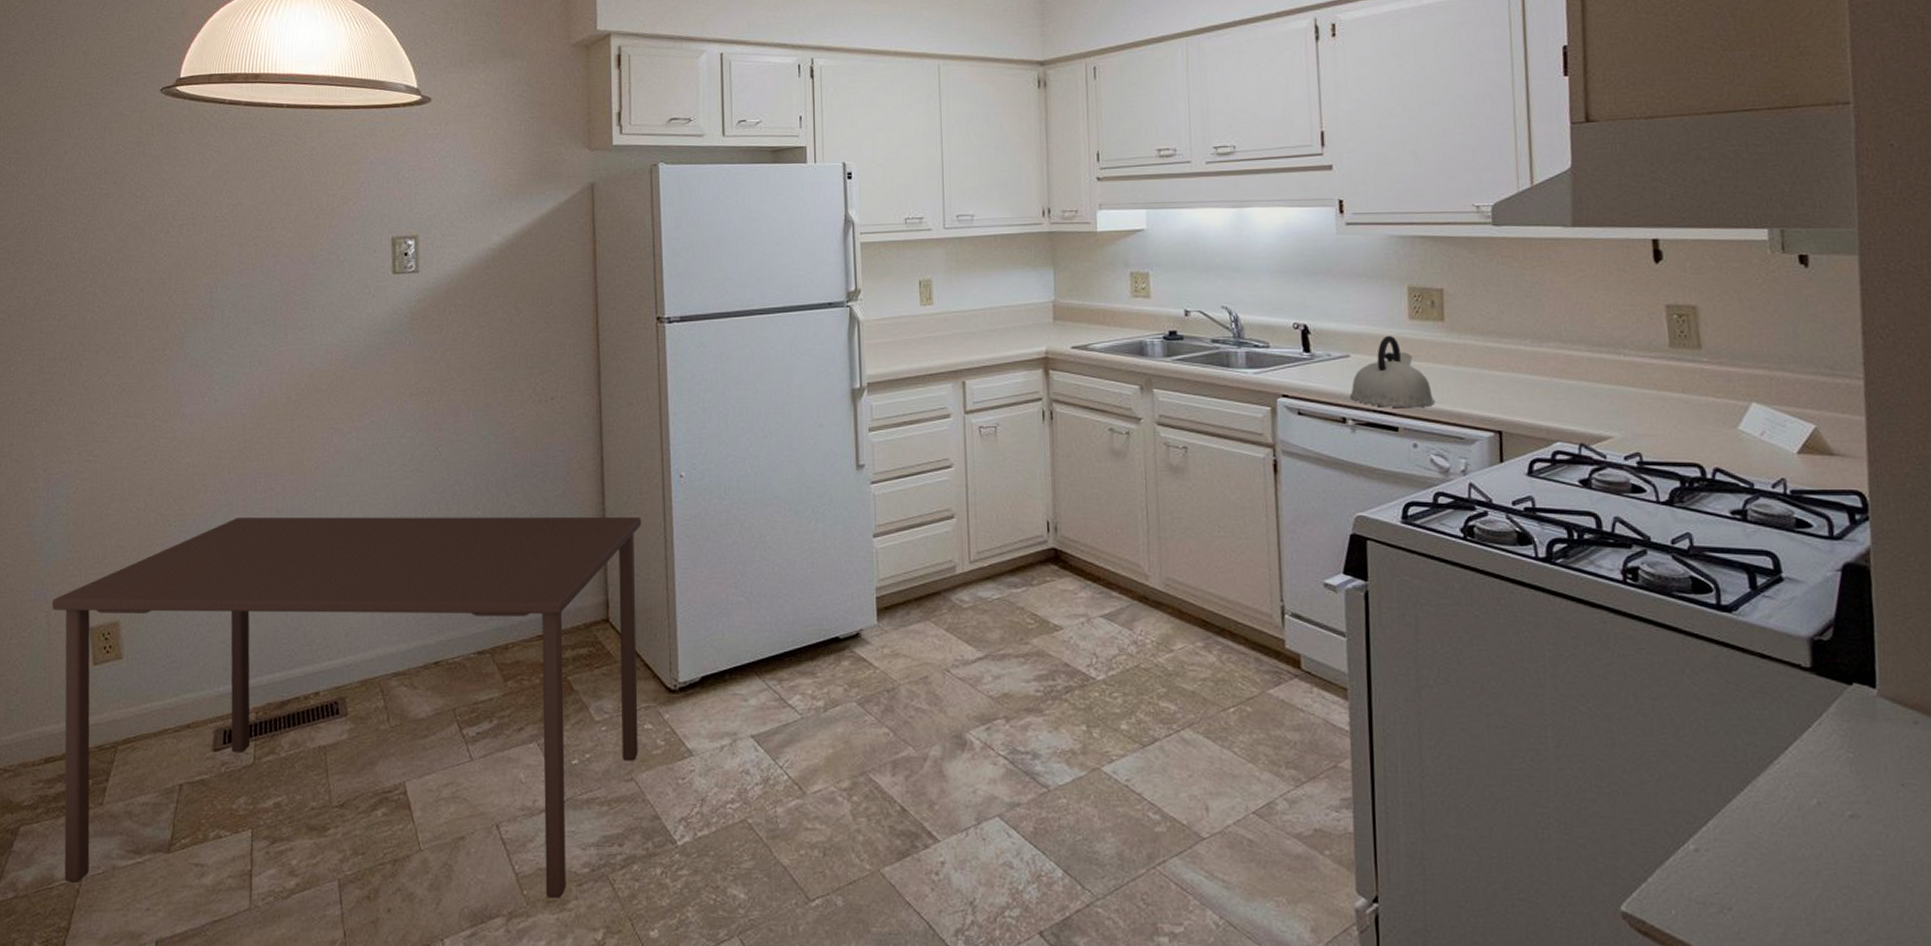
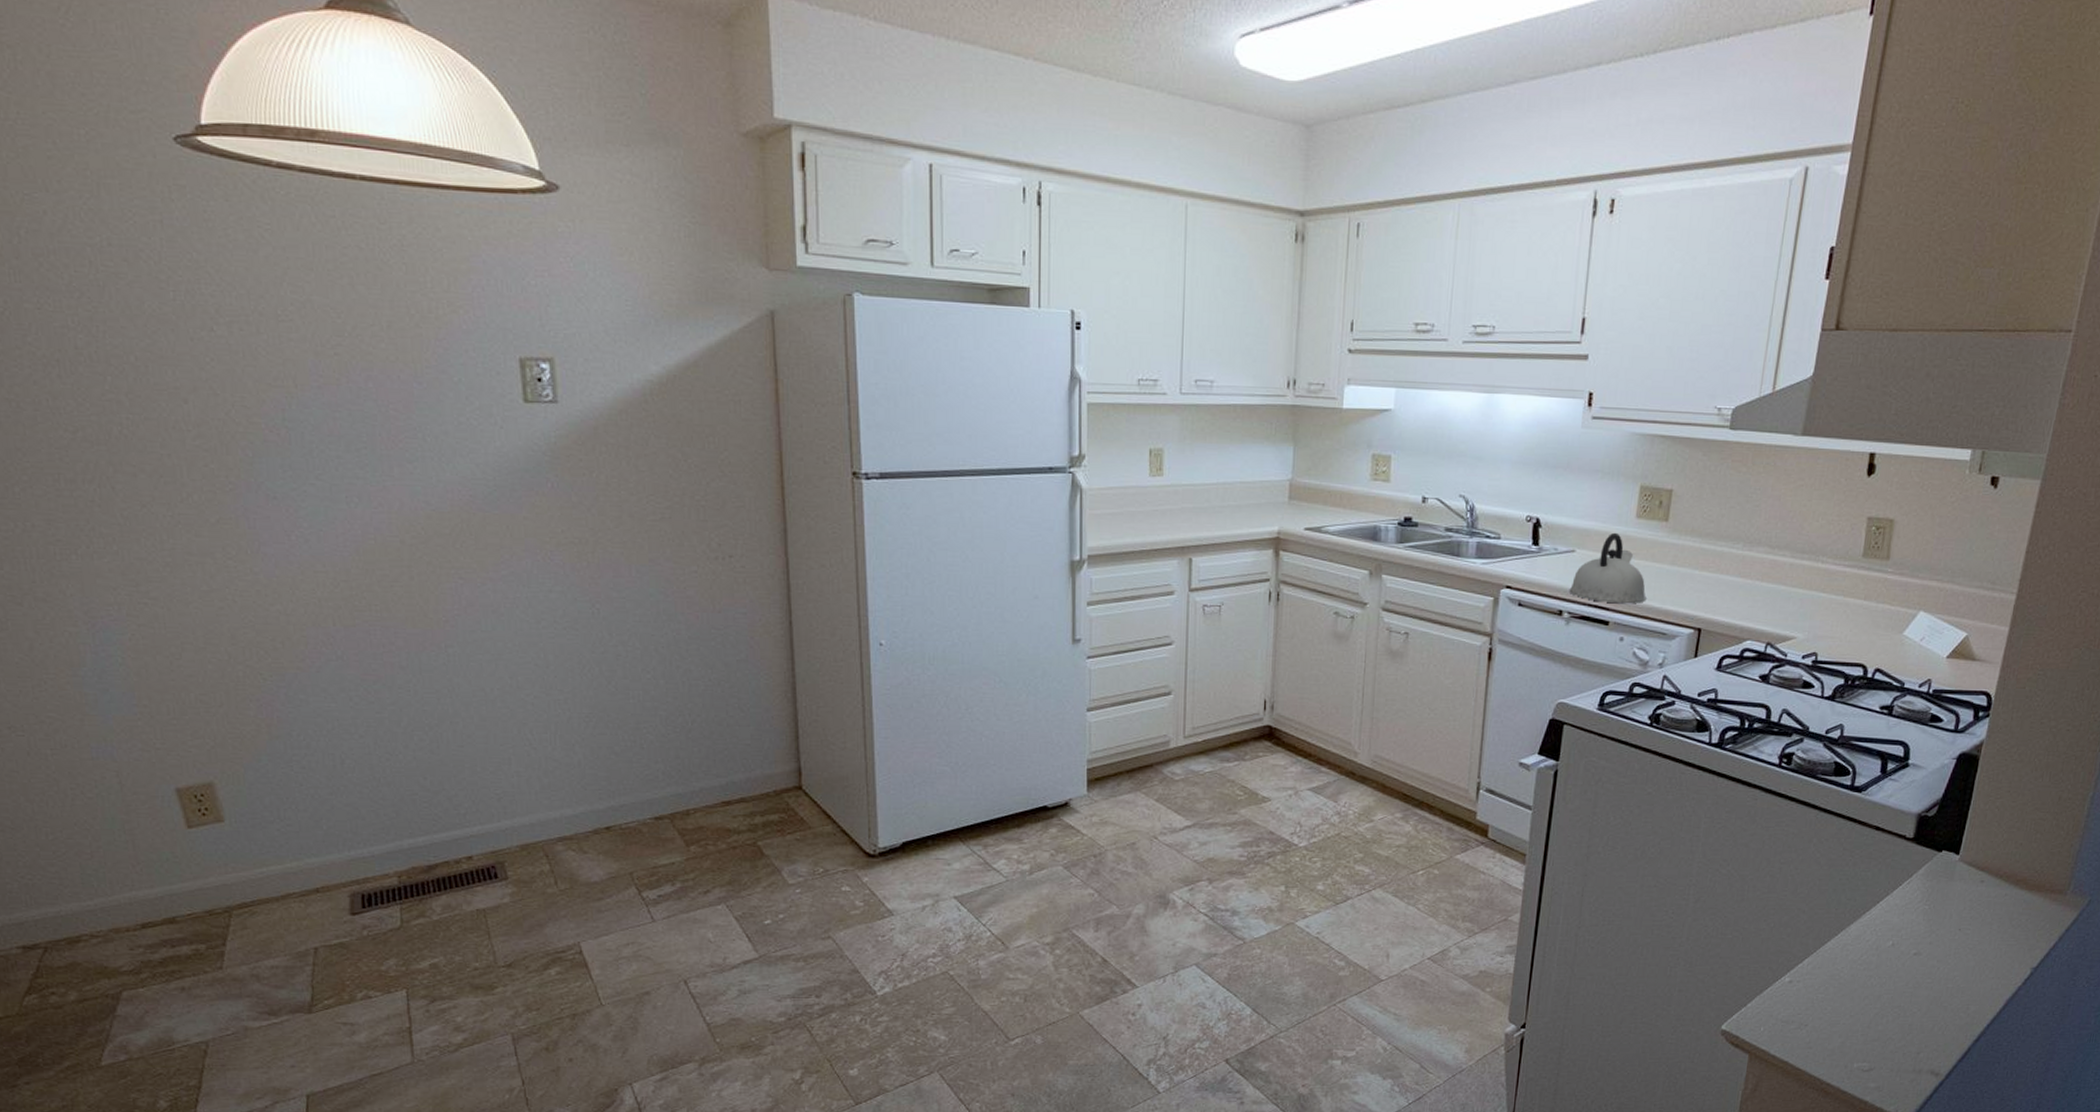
dining table: present [51,516,642,898] -> none [120,673,837,1044]

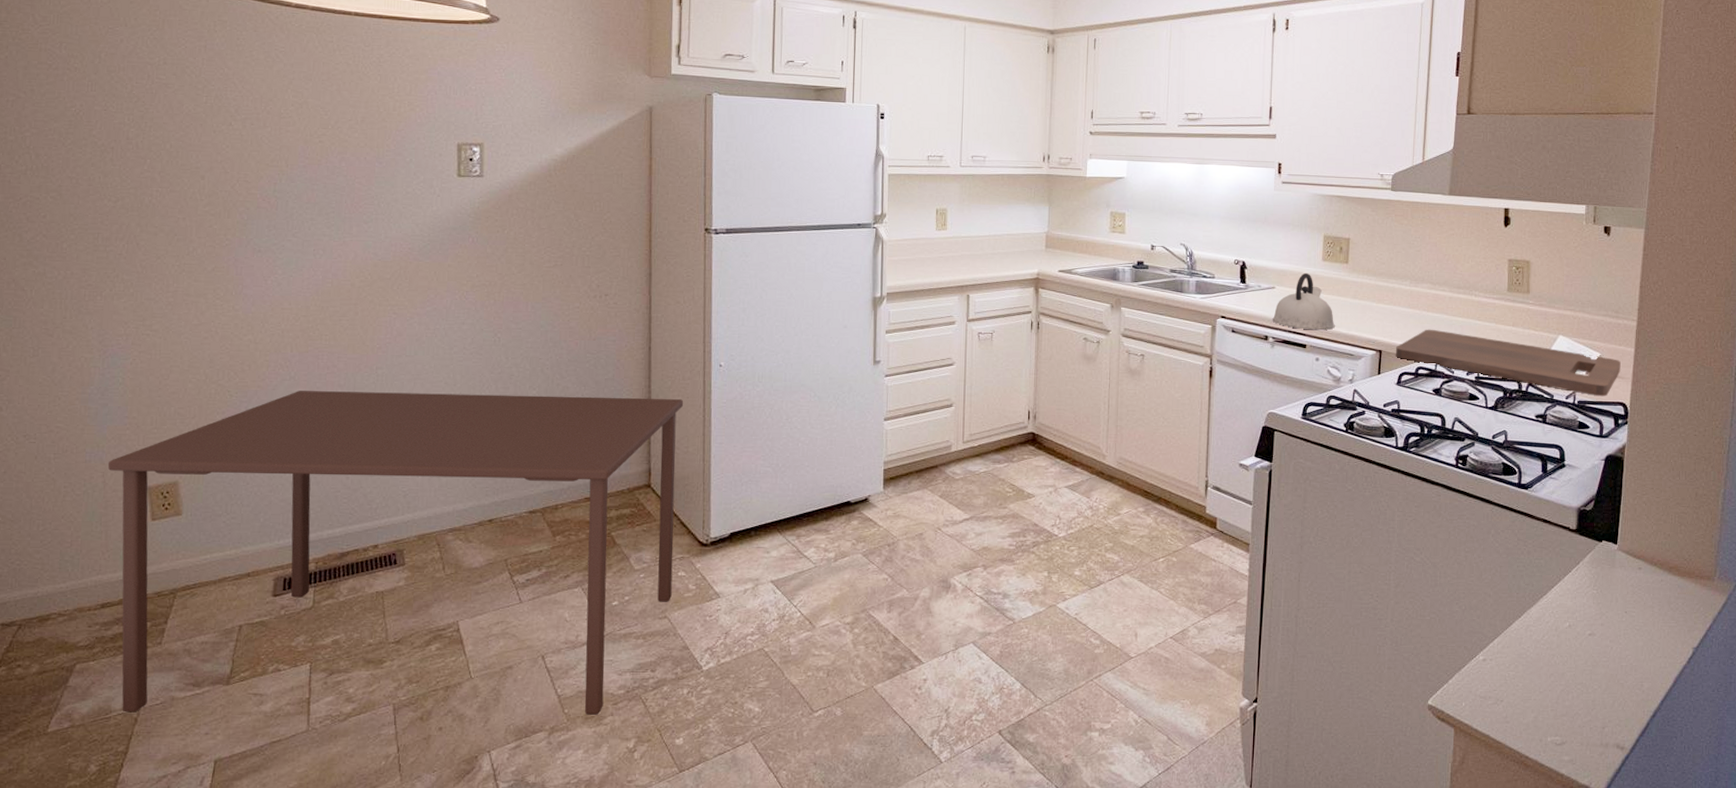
dining table: none [120,673,837,1044] -> present [107,391,684,715]
cutting board: none [1717,602,1991,685] -> present [1395,329,1621,397]

